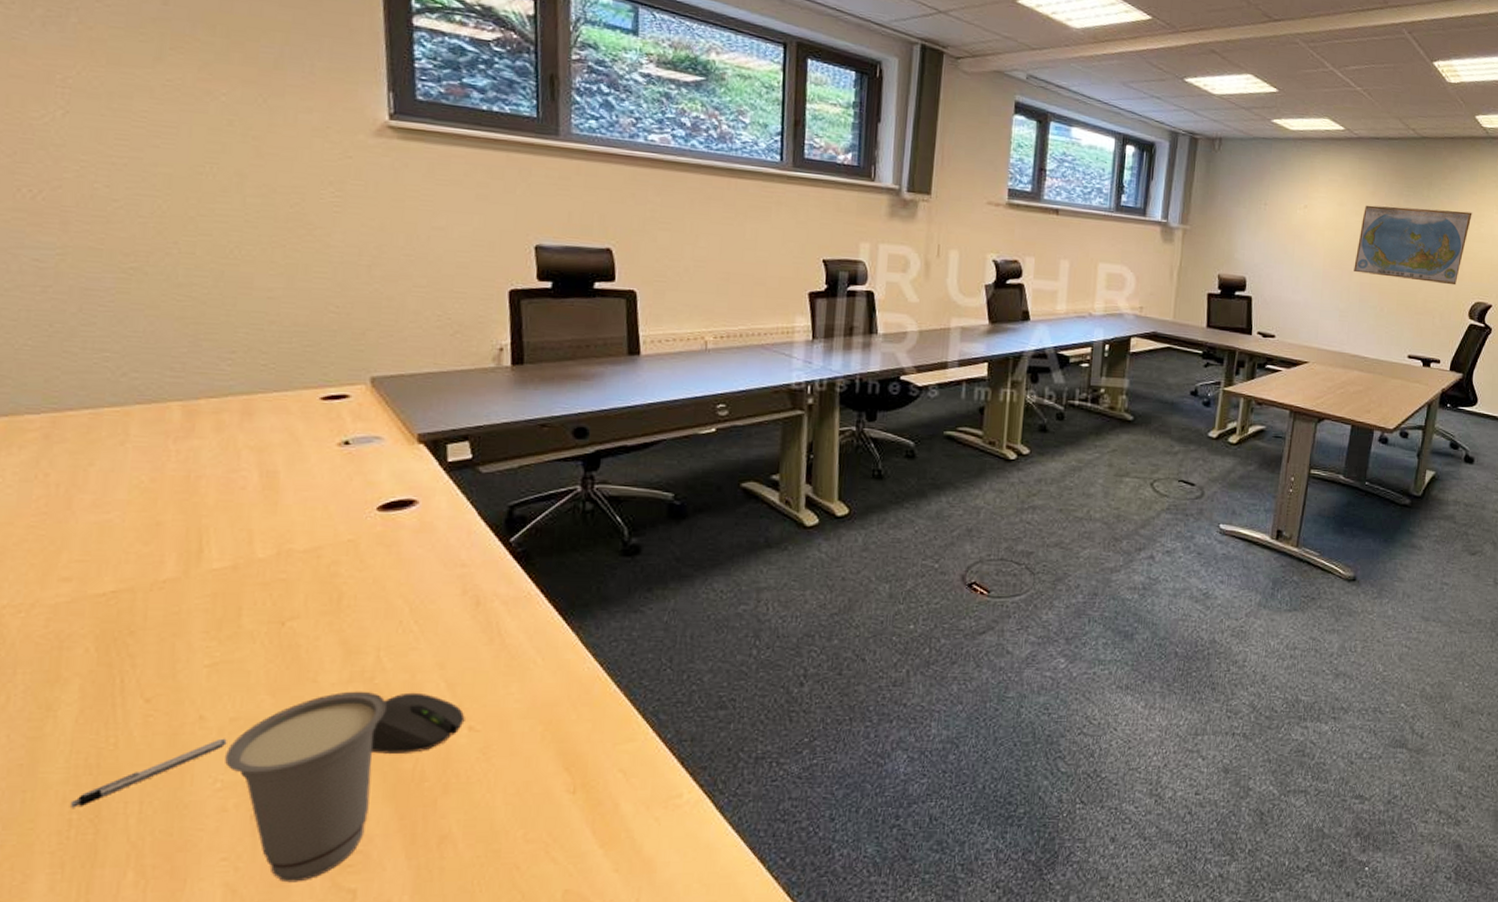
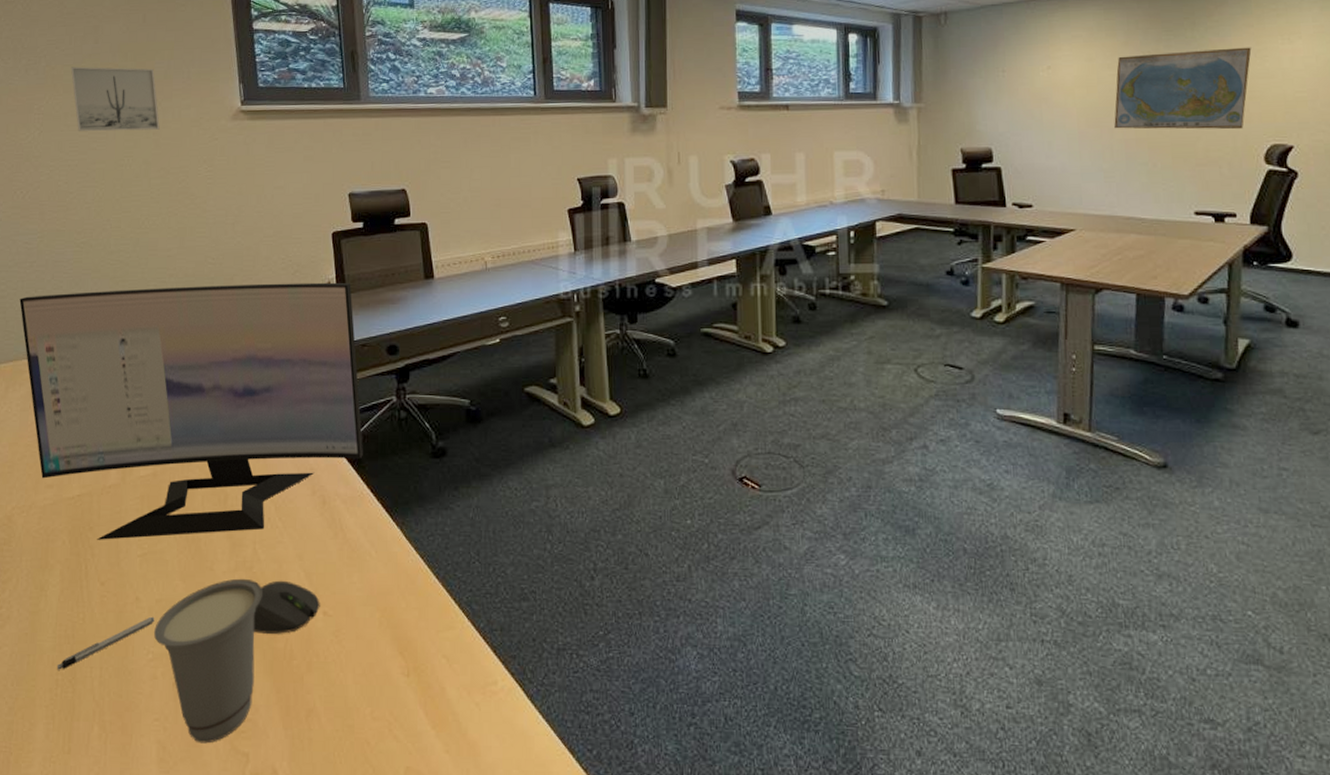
computer monitor: none [22,331,535,647] -> present [19,282,363,540]
wall art: none [120,30,264,134] -> present [70,66,160,132]

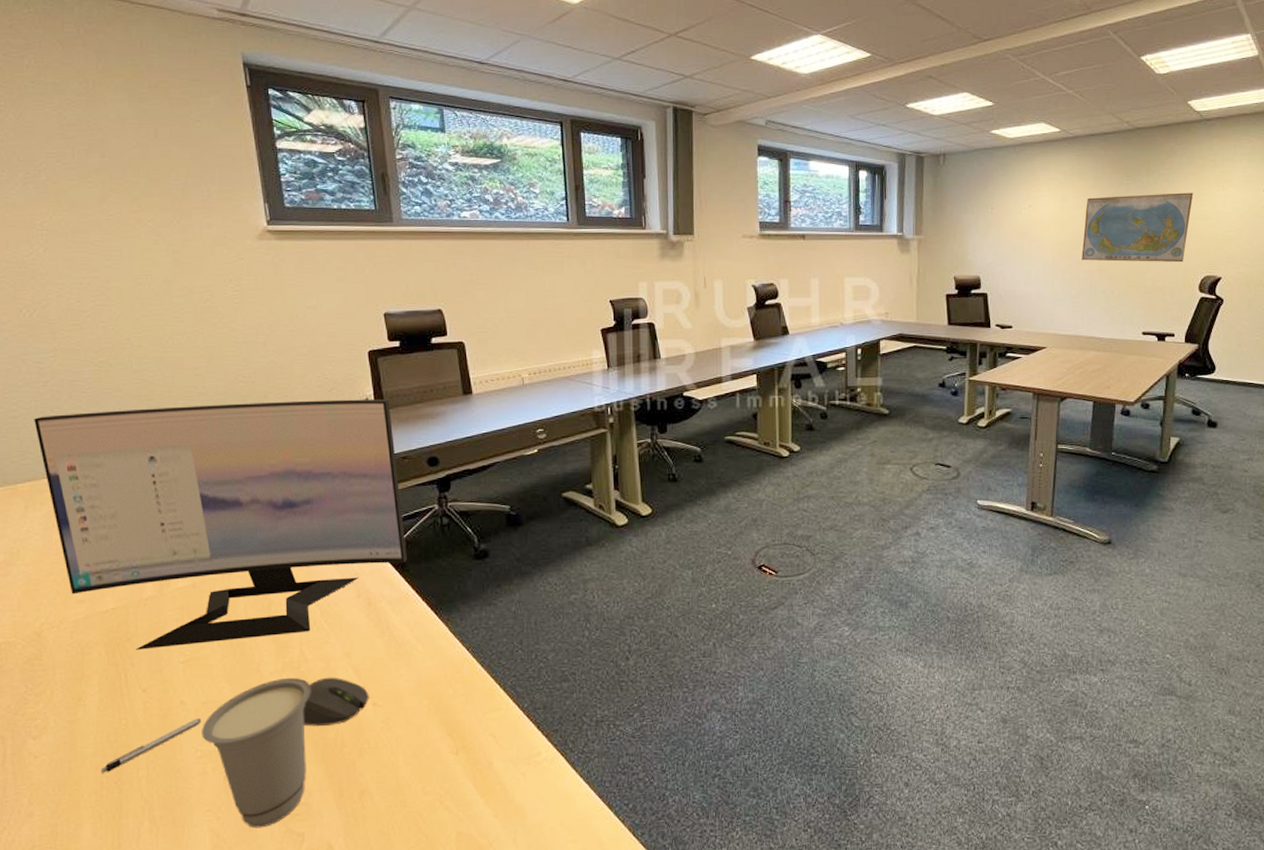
wall art: present [70,66,160,132] -> none [75,181,180,249]

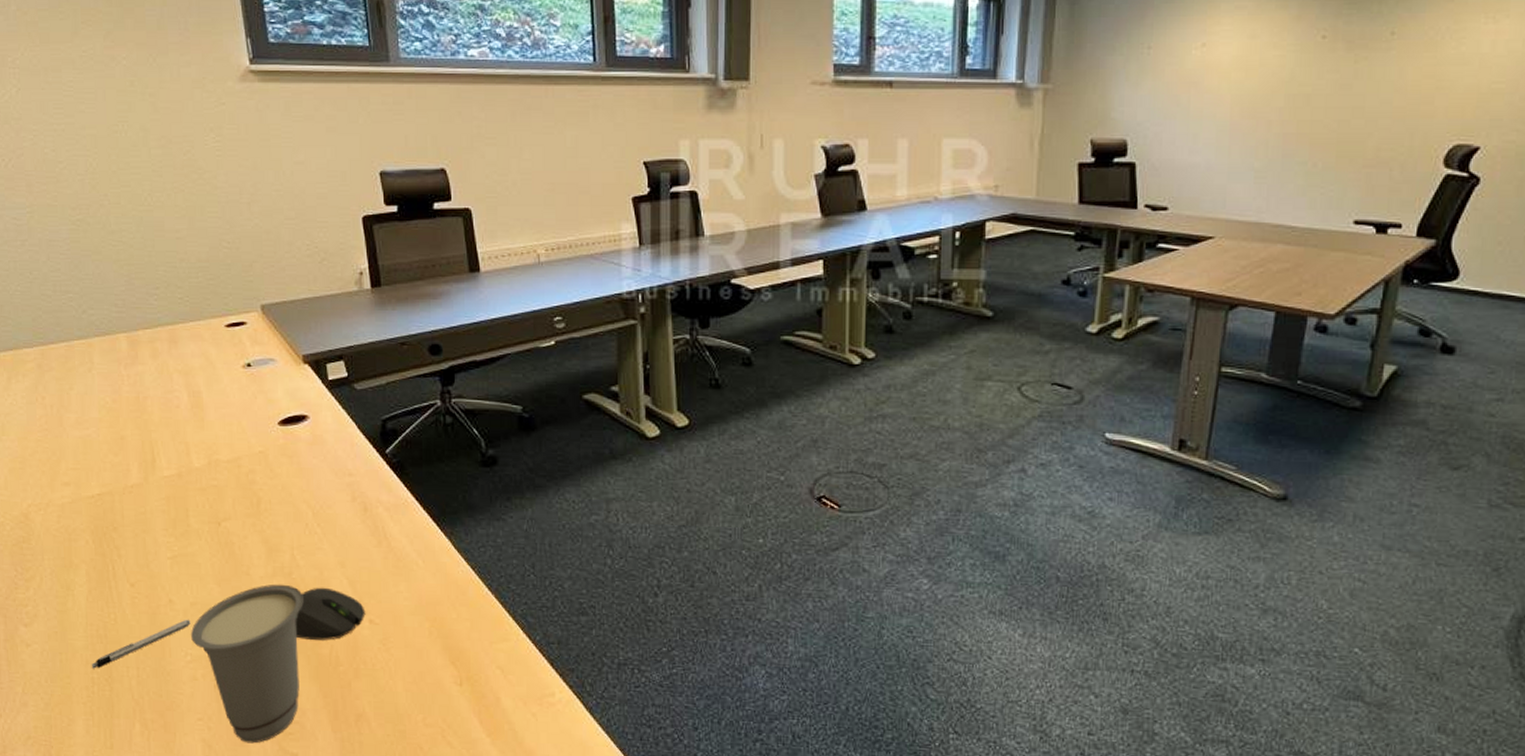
computer monitor: present [34,399,407,650] -> none [13,272,406,541]
world map: present [1081,192,1194,263] -> none [1273,26,1448,126]

